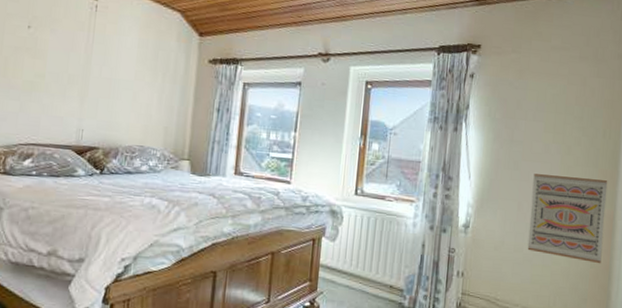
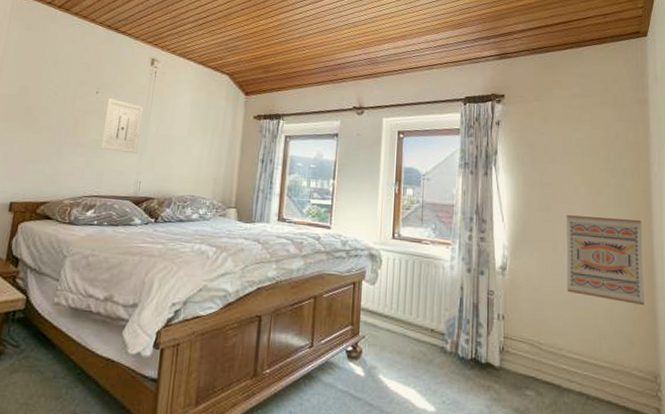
wall art: none [37,34,84,99] -> present [101,98,144,154]

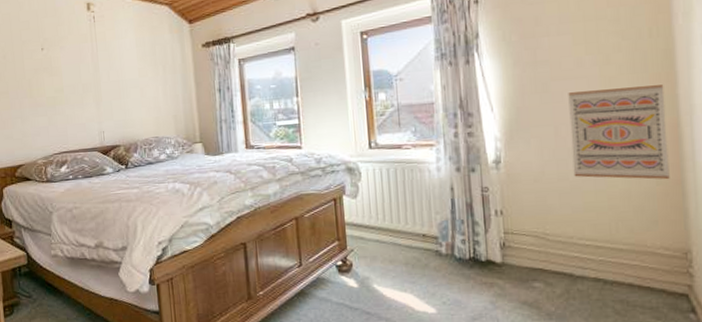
wall art: present [101,98,144,154] -> none [54,52,94,106]

